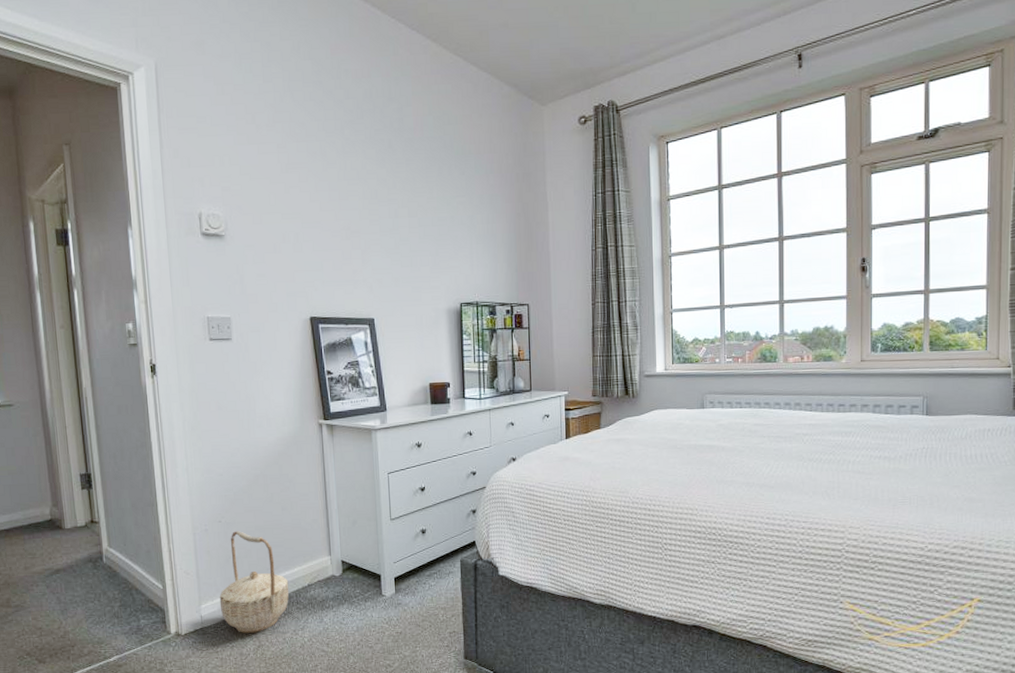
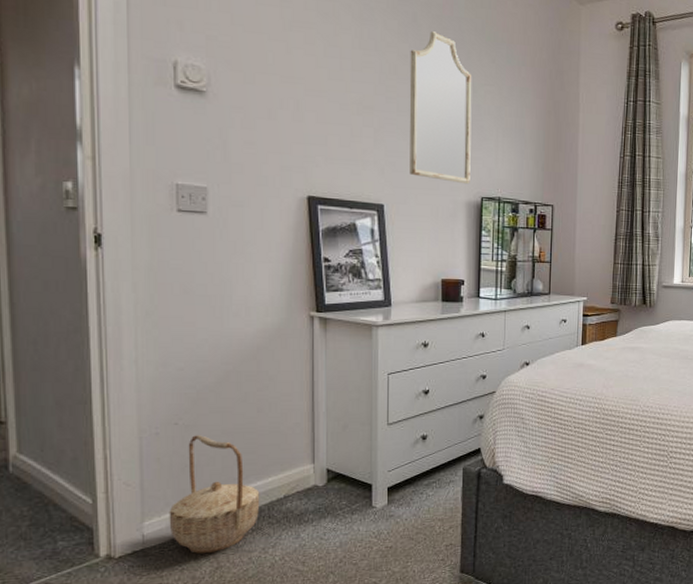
home mirror: none [388,154,449,293] -> present [409,31,472,185]

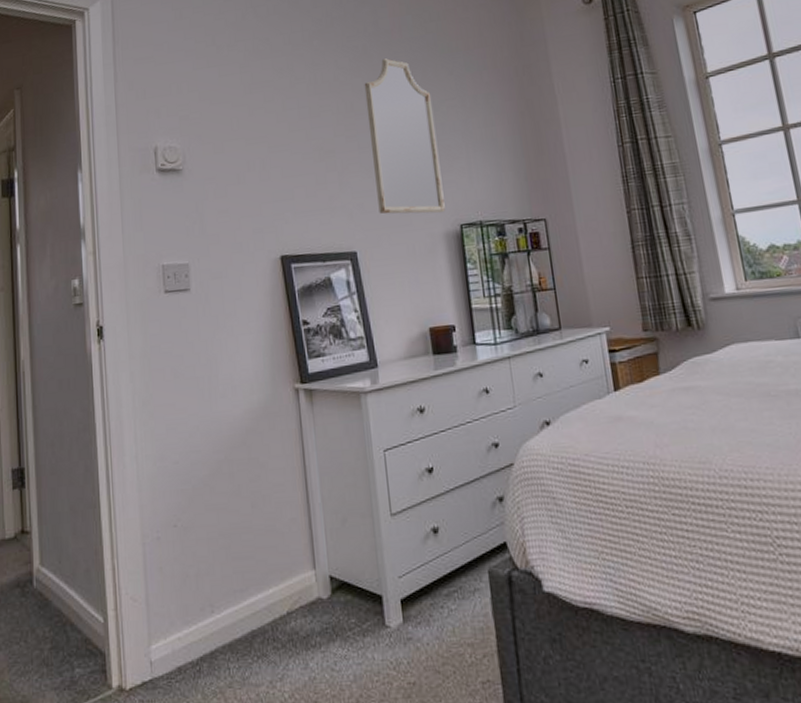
basket: present [169,435,260,553] -> none [173,538,263,686]

